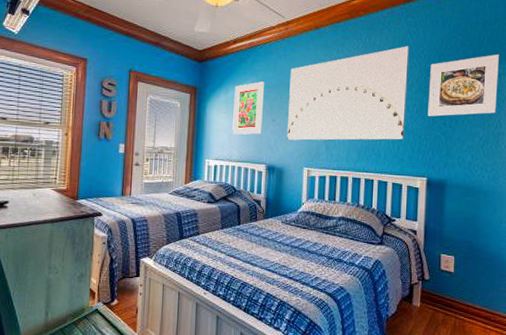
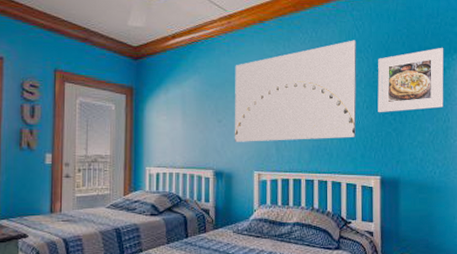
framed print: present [232,81,265,135] -> none [175,79,208,139]

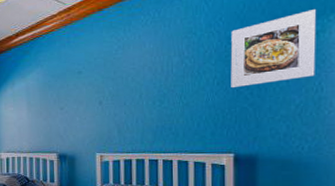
wall art: present [234,40,357,142] -> none [75,14,206,127]

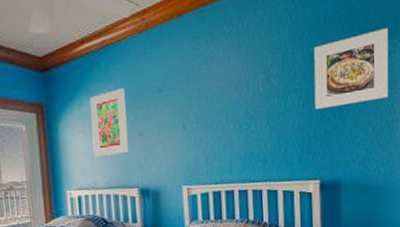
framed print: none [20,71,50,127] -> present [89,88,129,158]

